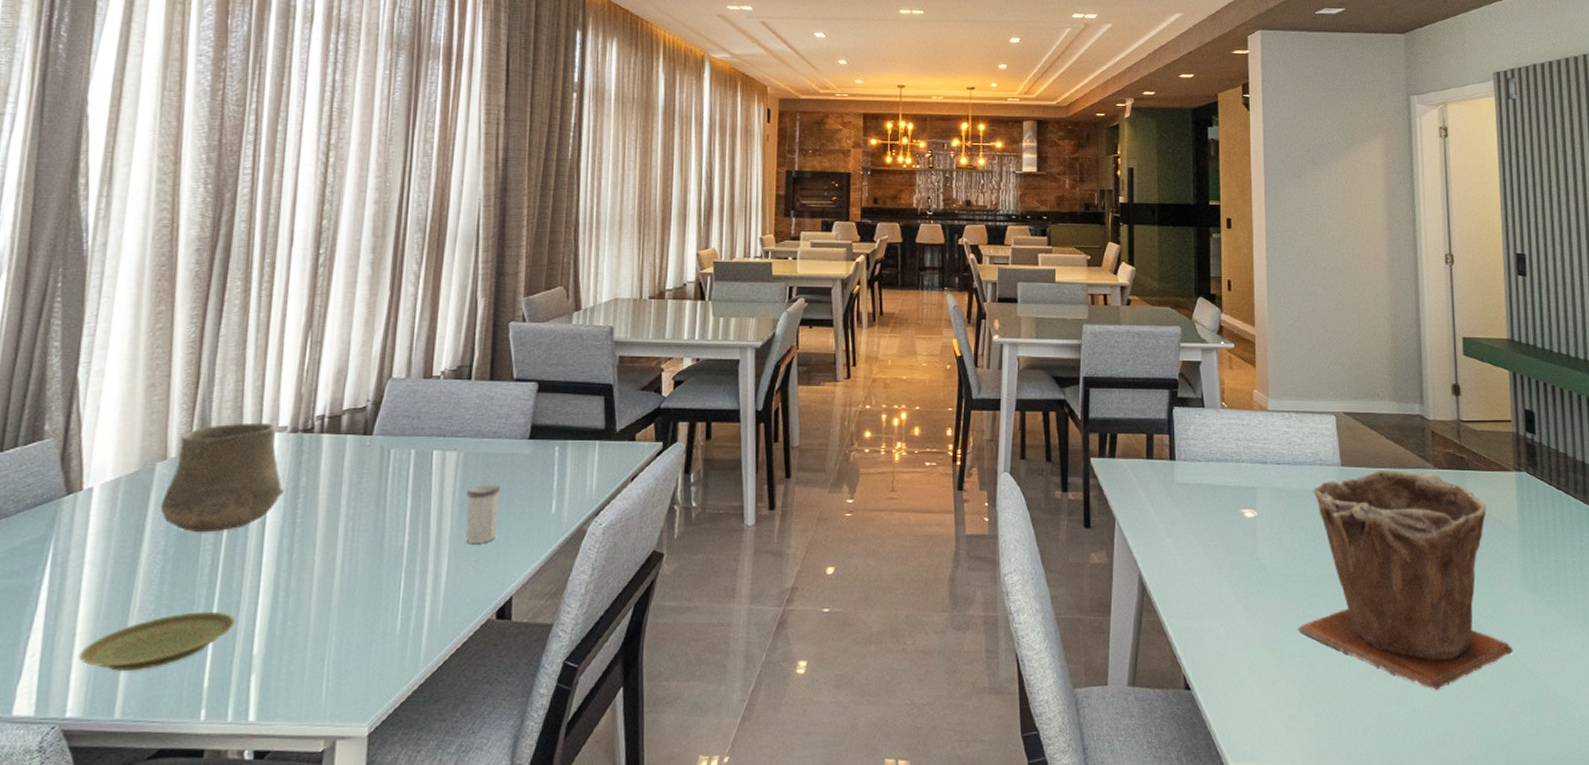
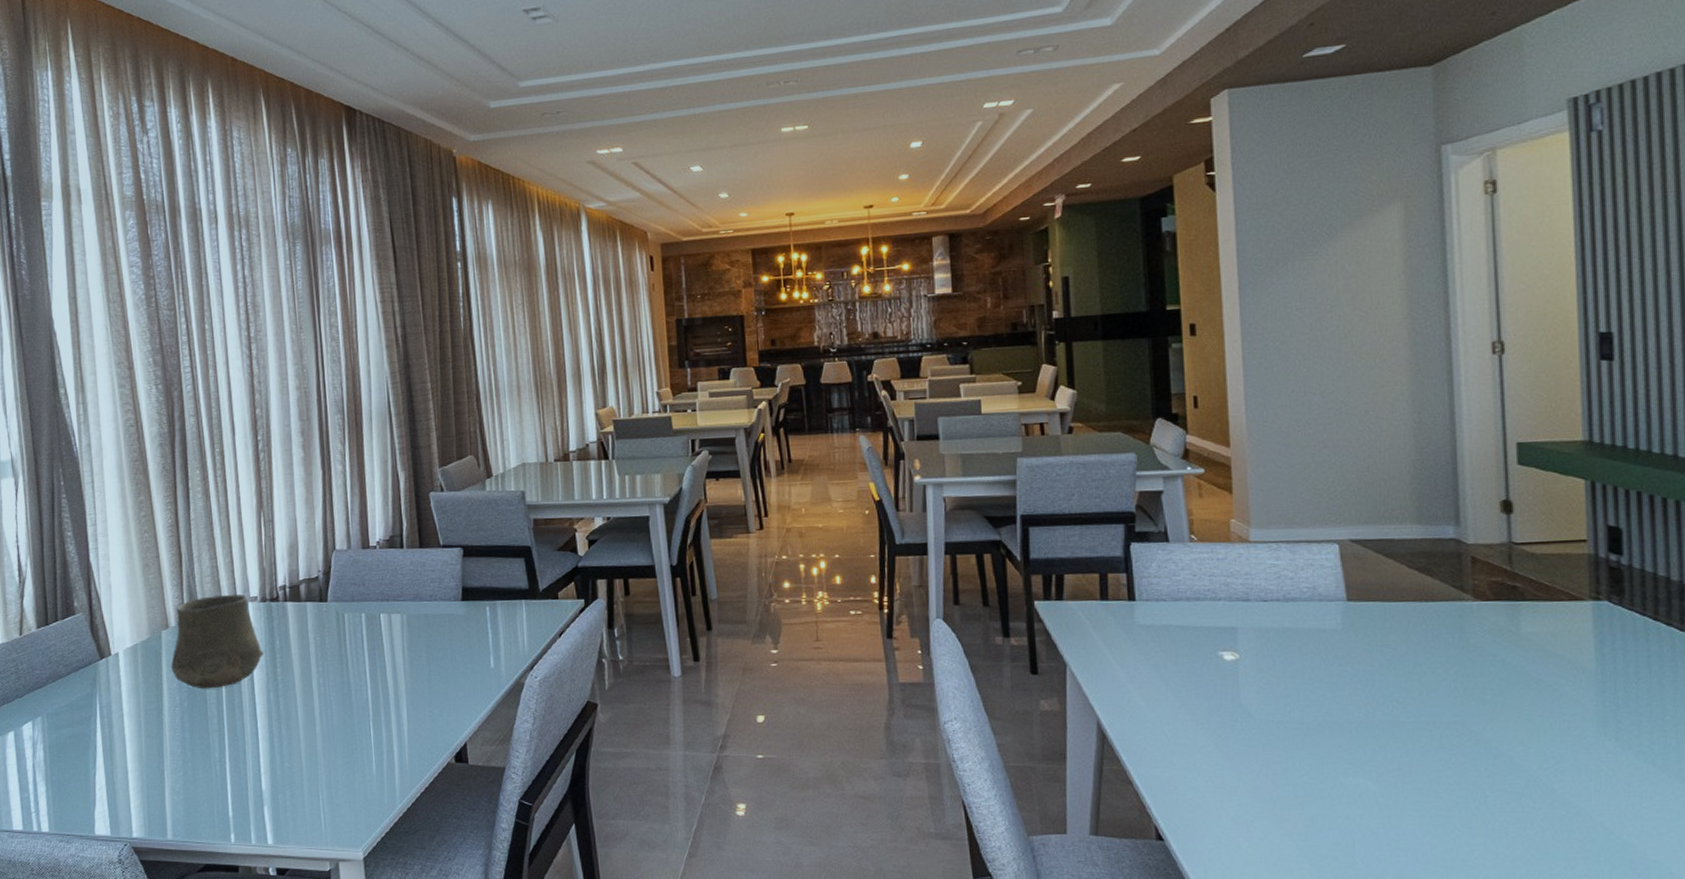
plate: present [79,611,236,671] -> none [133,754,245,801]
salt shaker: present [465,484,500,543] -> none [414,642,446,696]
plant pot: present [1298,470,1514,691] -> none [1294,604,1585,849]

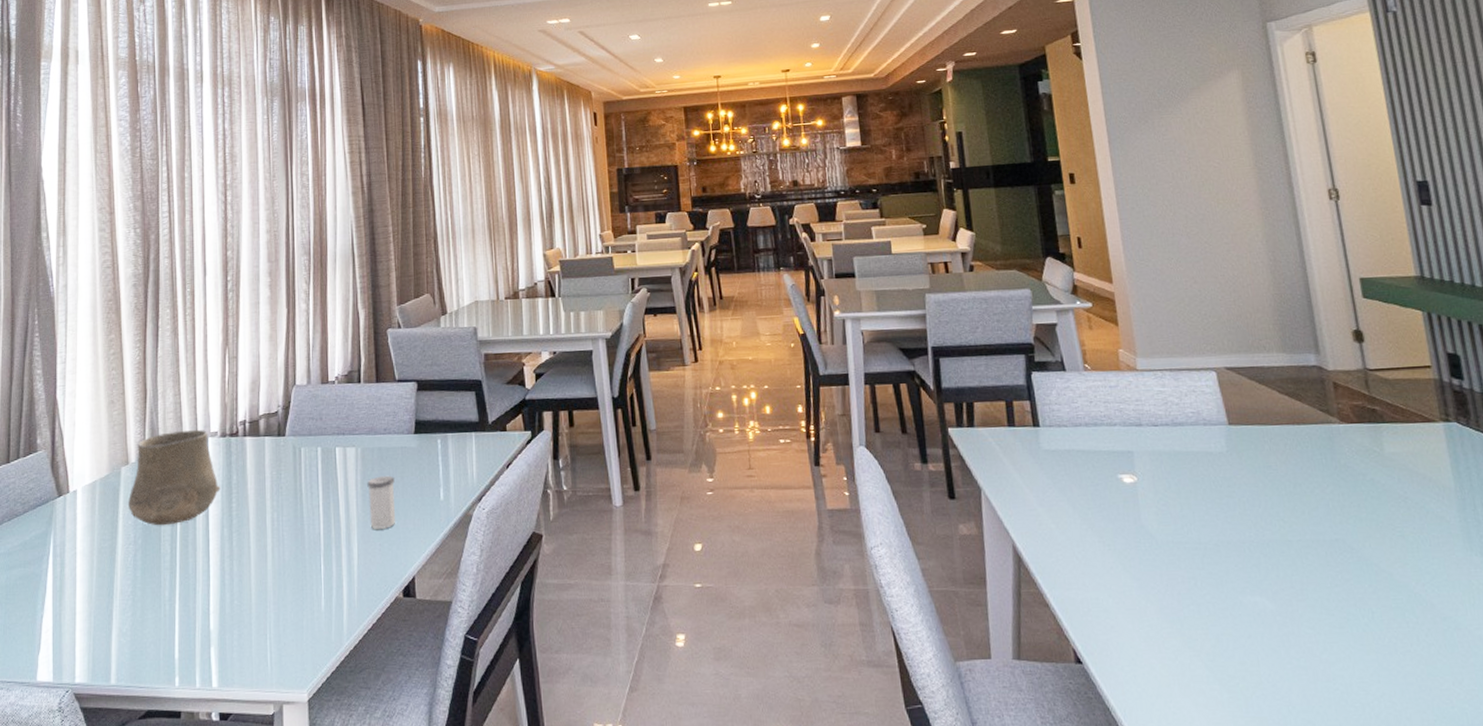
salt shaker: none [414,642,446,696] -> present [367,475,396,529]

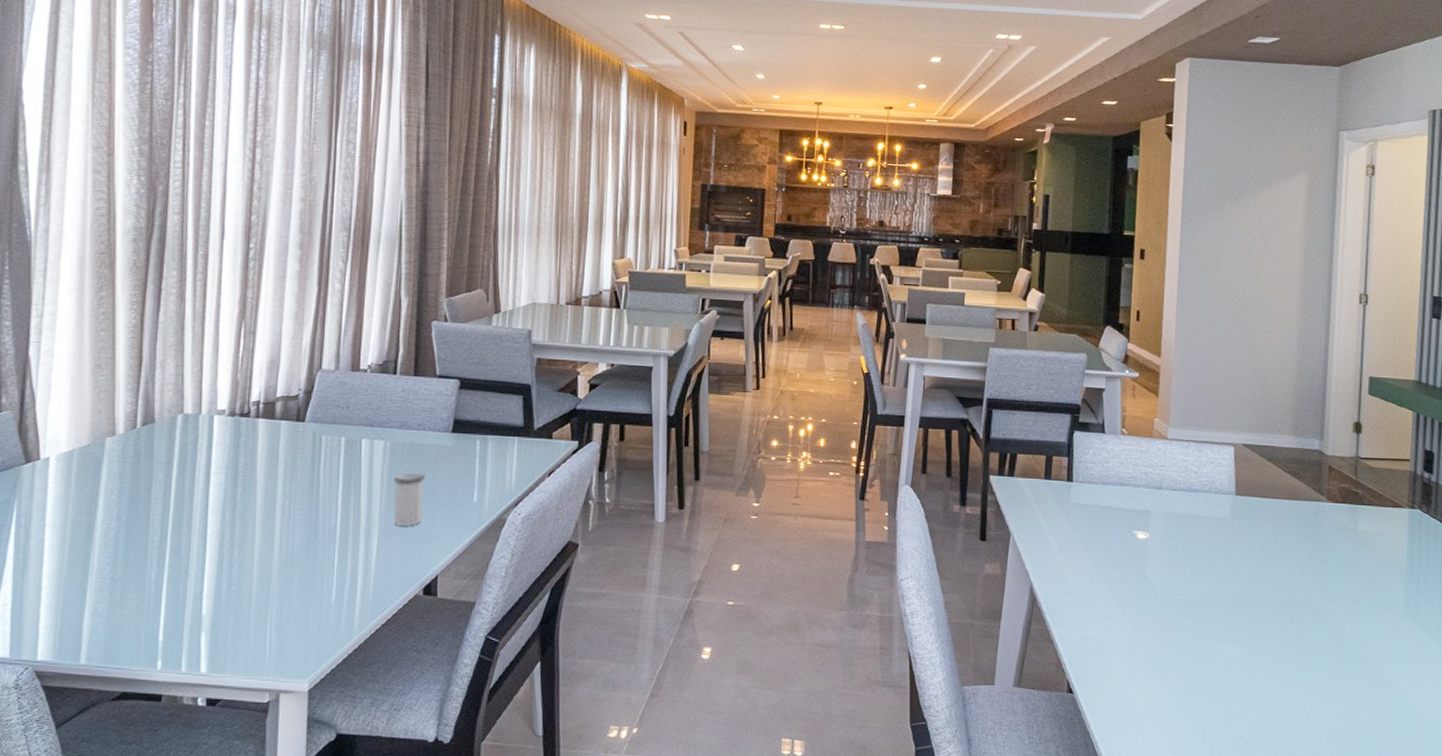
ceramic cup: present [127,430,220,526] -> none [111,405,225,504]

